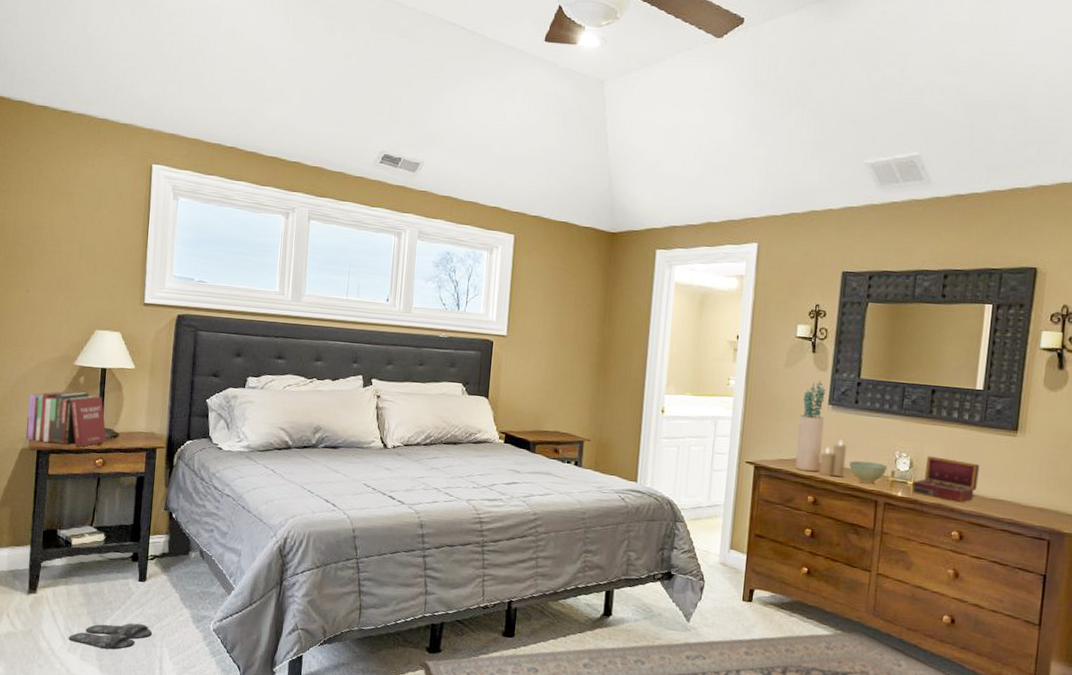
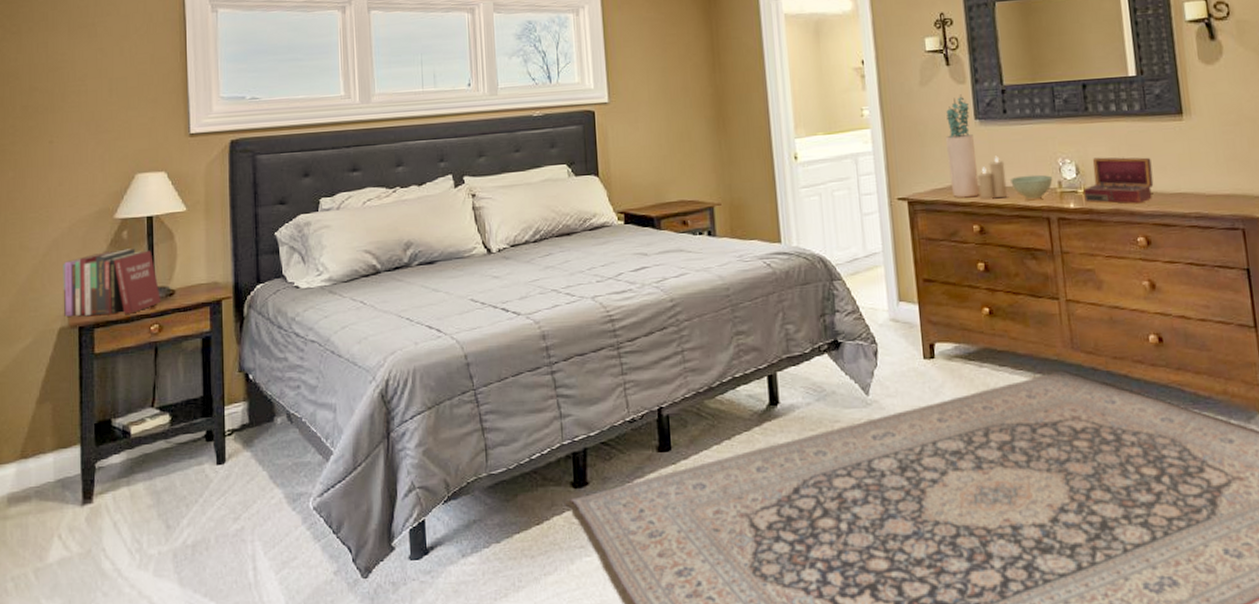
slippers: present [69,623,153,650] -> none [138,517,240,557]

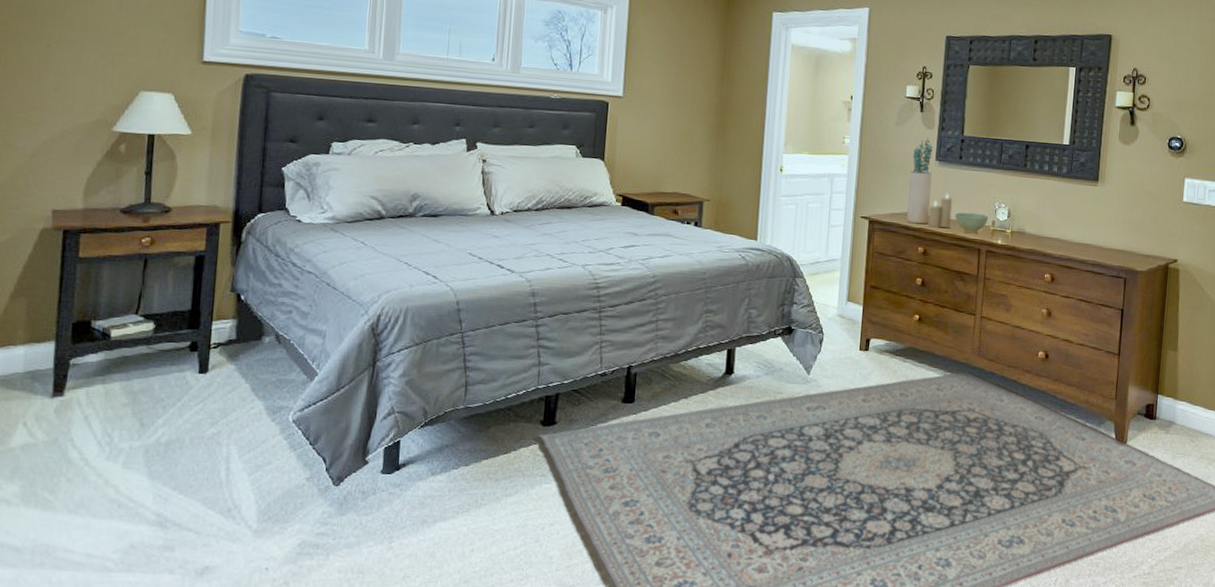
books: present [63,248,161,317] -> none [47,161,155,225]
wooden box: present [1083,157,1154,204] -> none [1010,206,1067,248]

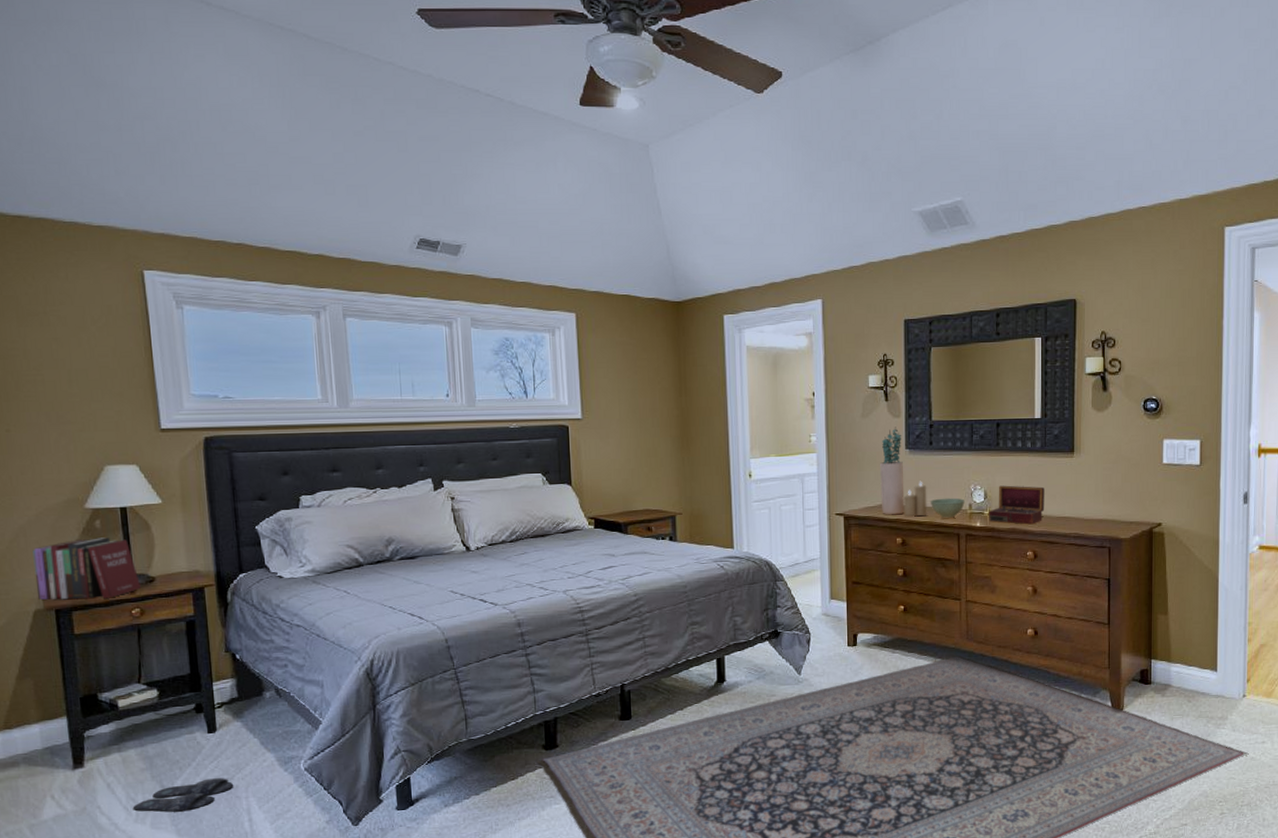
books: none [47,161,155,225] -> present [32,537,141,600]
slippers: none [108,421,217,453] -> present [134,778,234,812]
wooden box: none [1010,206,1067,248] -> present [989,485,1045,525]

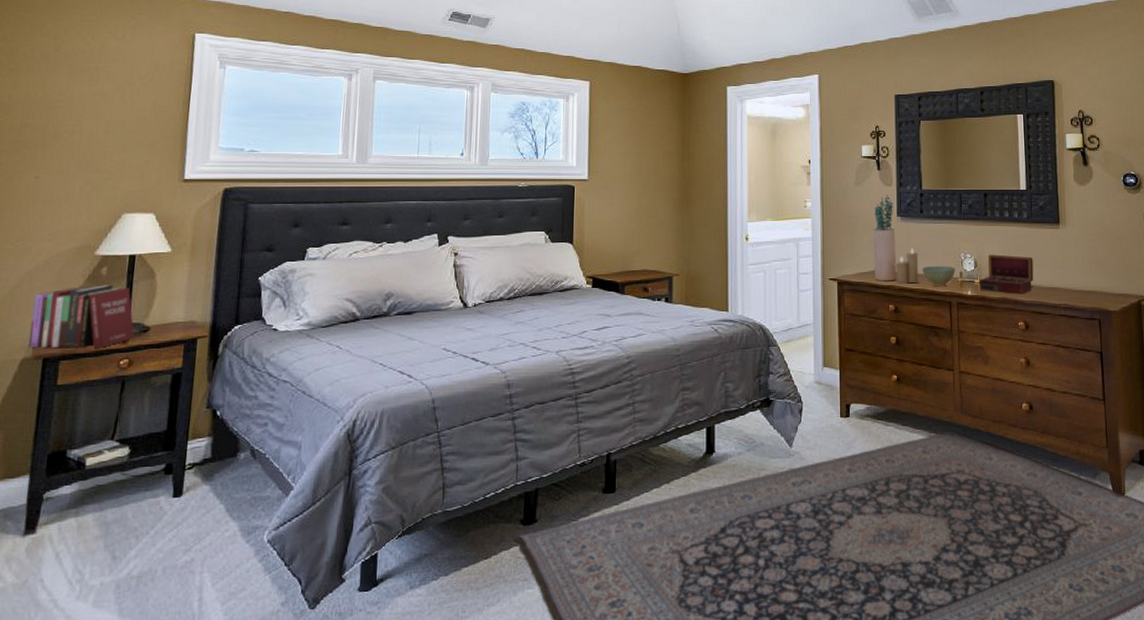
slippers: present [134,778,234,812] -> none [78,549,190,588]

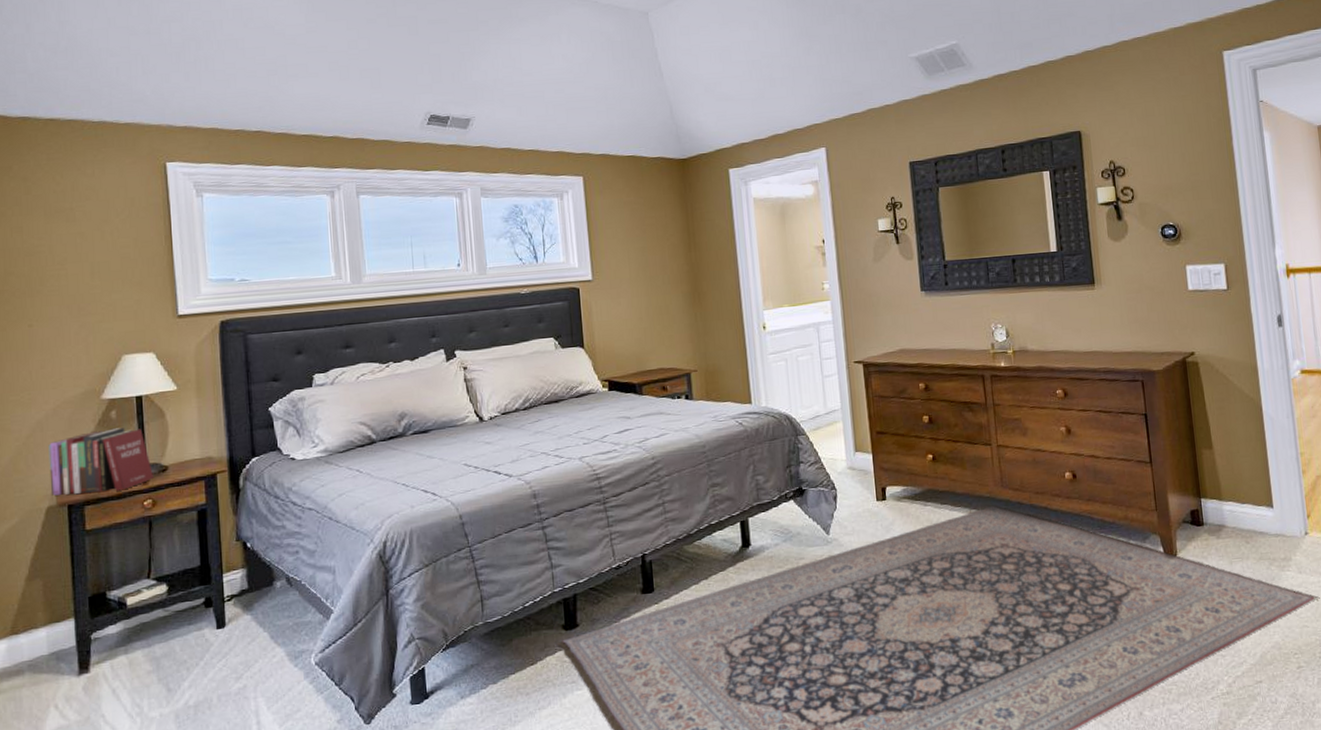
vase: present [873,195,897,282] -> none [896,269,925,361]
candle: present [895,248,919,284] -> none [922,322,949,361]
bowl: present [921,265,956,287] -> none [950,338,987,361]
wooden box: present [979,254,1034,295] -> none [1012,321,1070,362]

